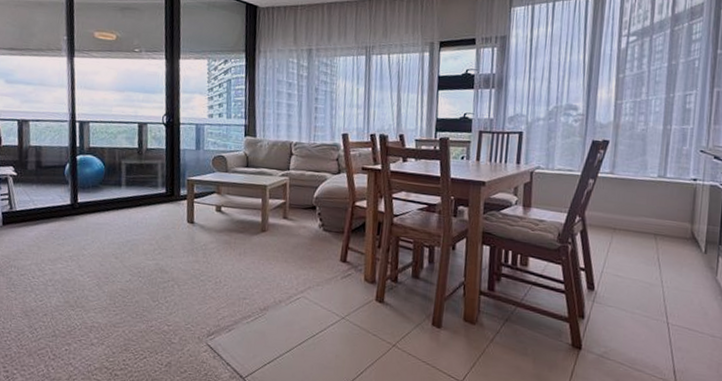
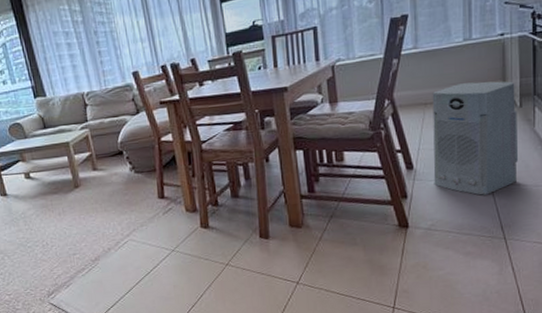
air purifier: none [612,216,702,334] -> present [432,81,518,196]

